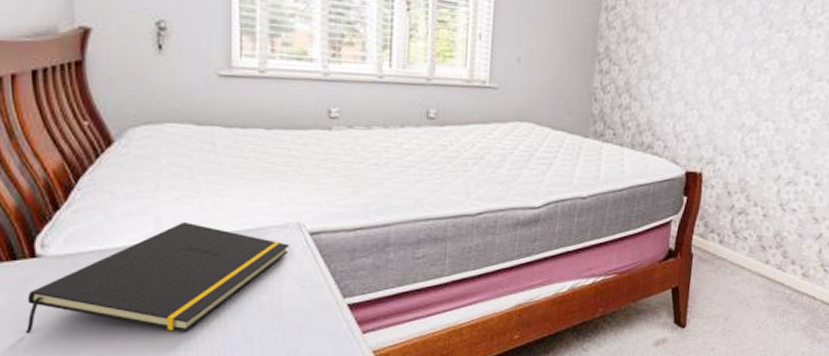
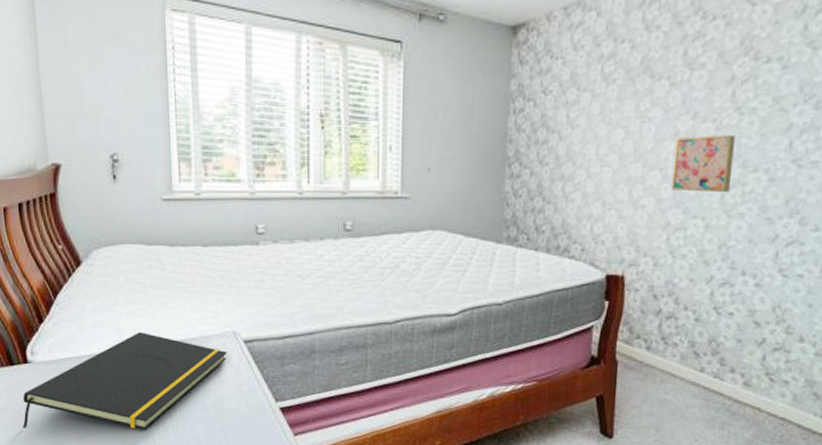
wall art: none [748,44,804,99] -> present [672,135,735,193]

